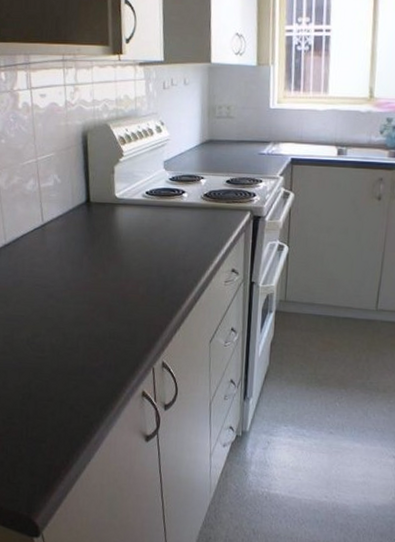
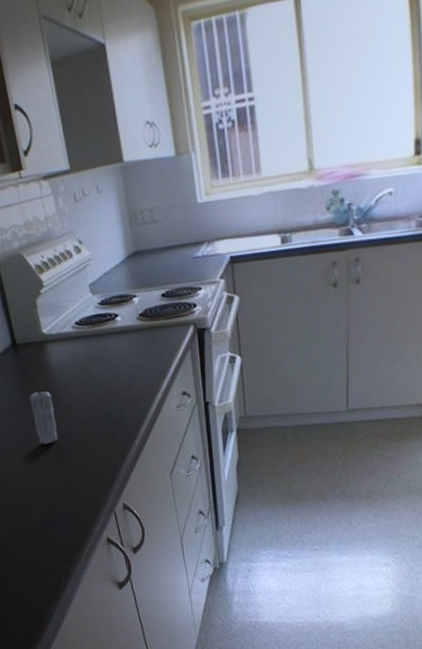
candle: none [93,241,114,296] -> present [29,385,59,444]

